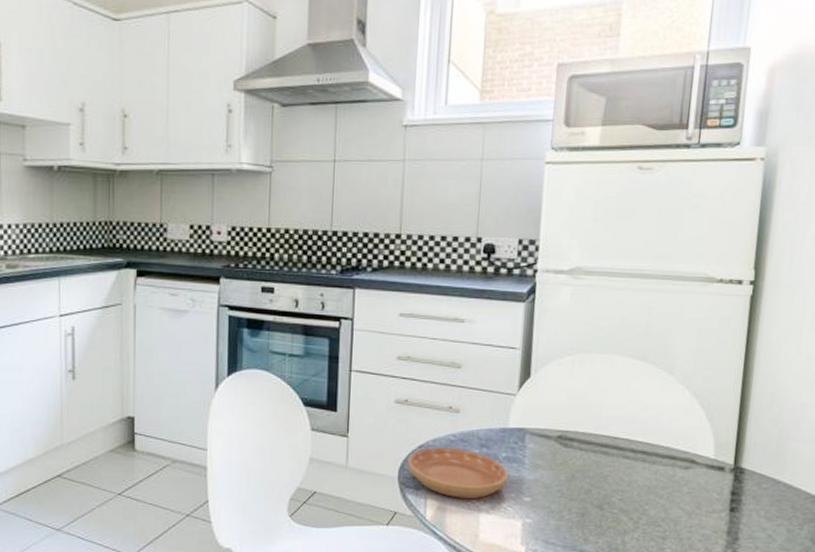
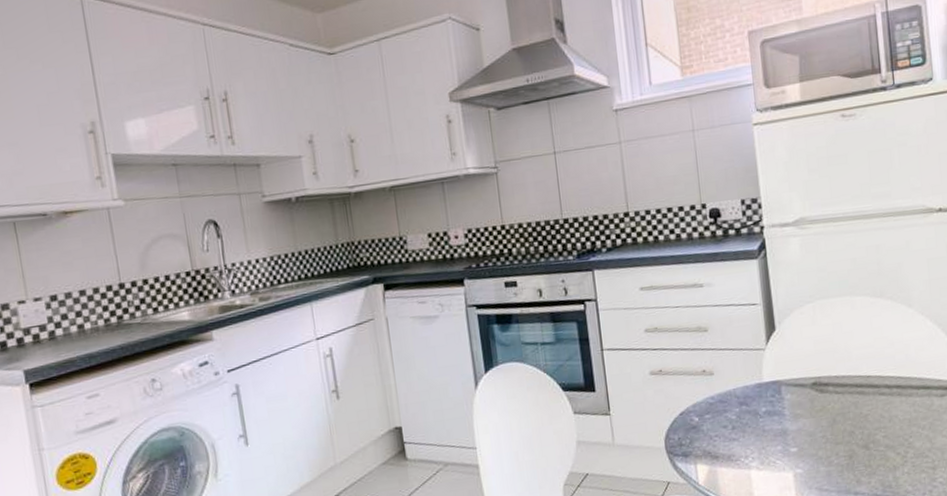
saucer: present [407,447,508,498] -> none [671,410,772,459]

